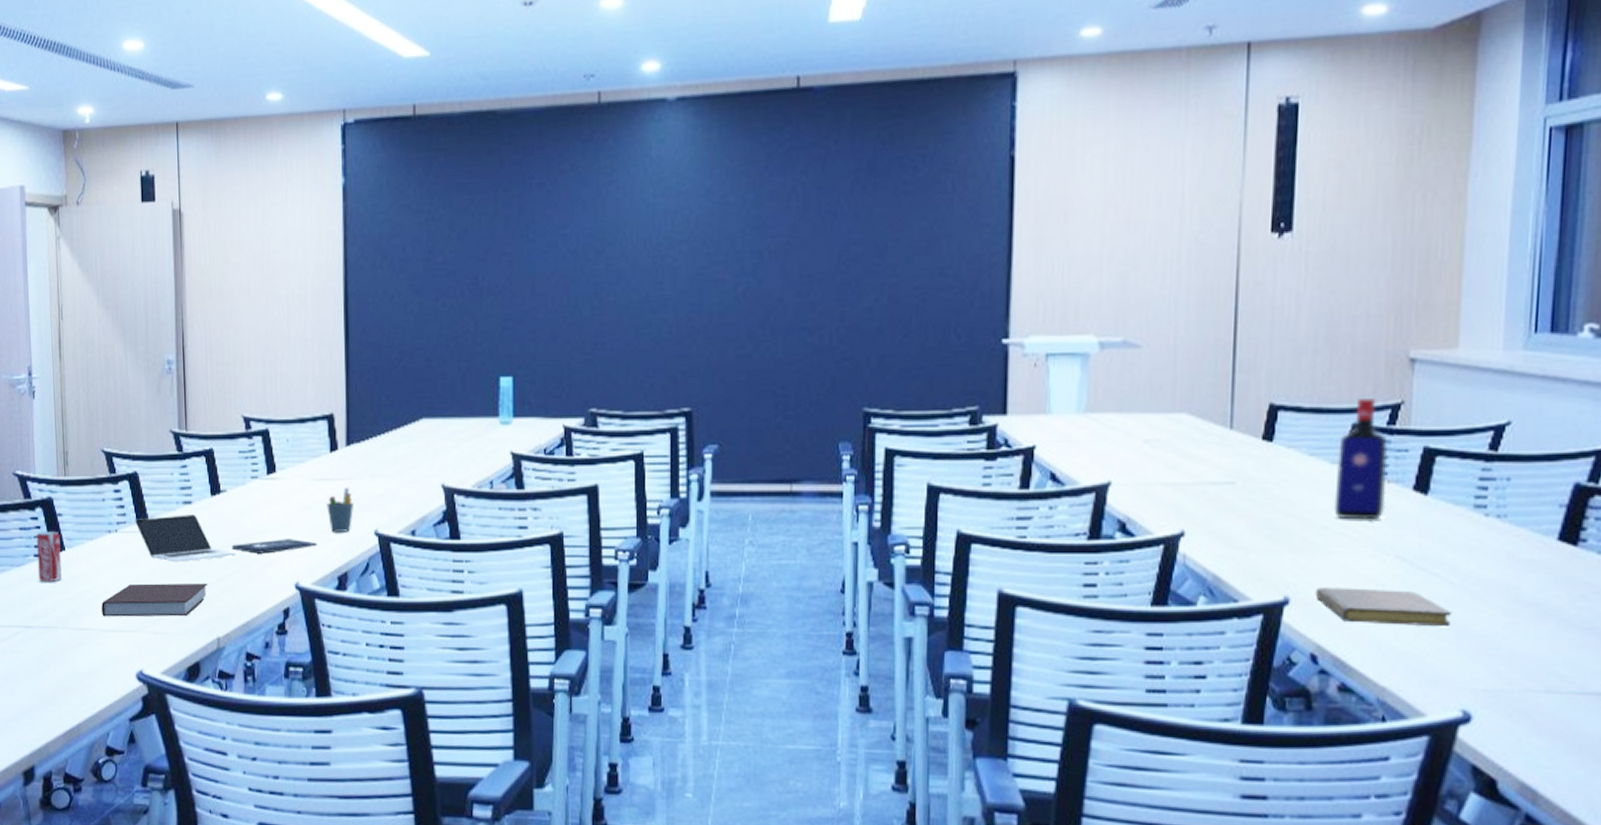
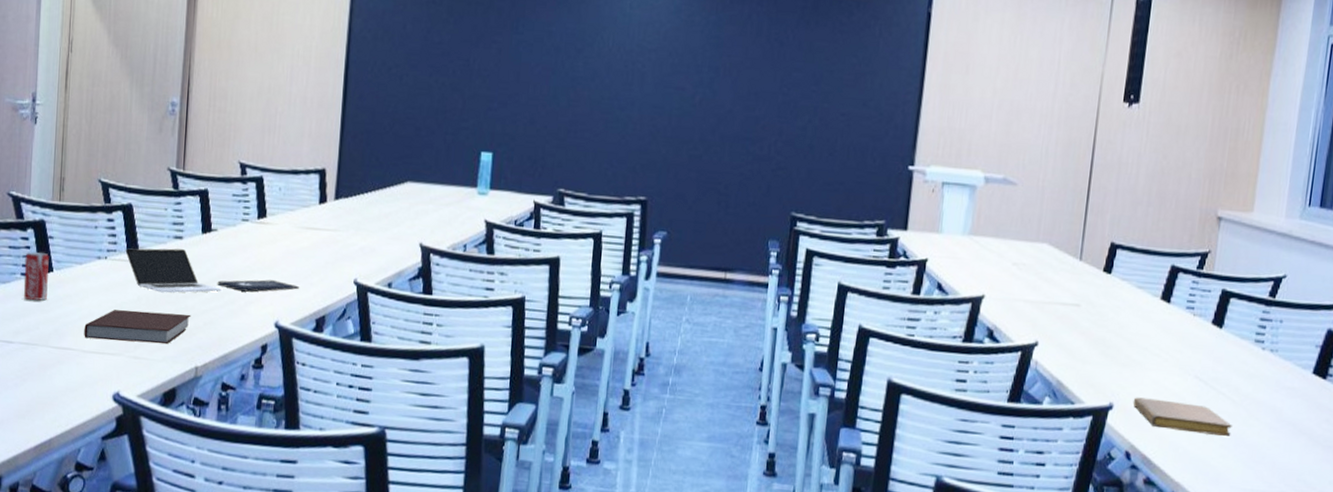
pen holder: present [327,487,353,533] -> none [311,237,337,279]
liquor bottle: present [1334,397,1389,520] -> none [1152,245,1197,345]

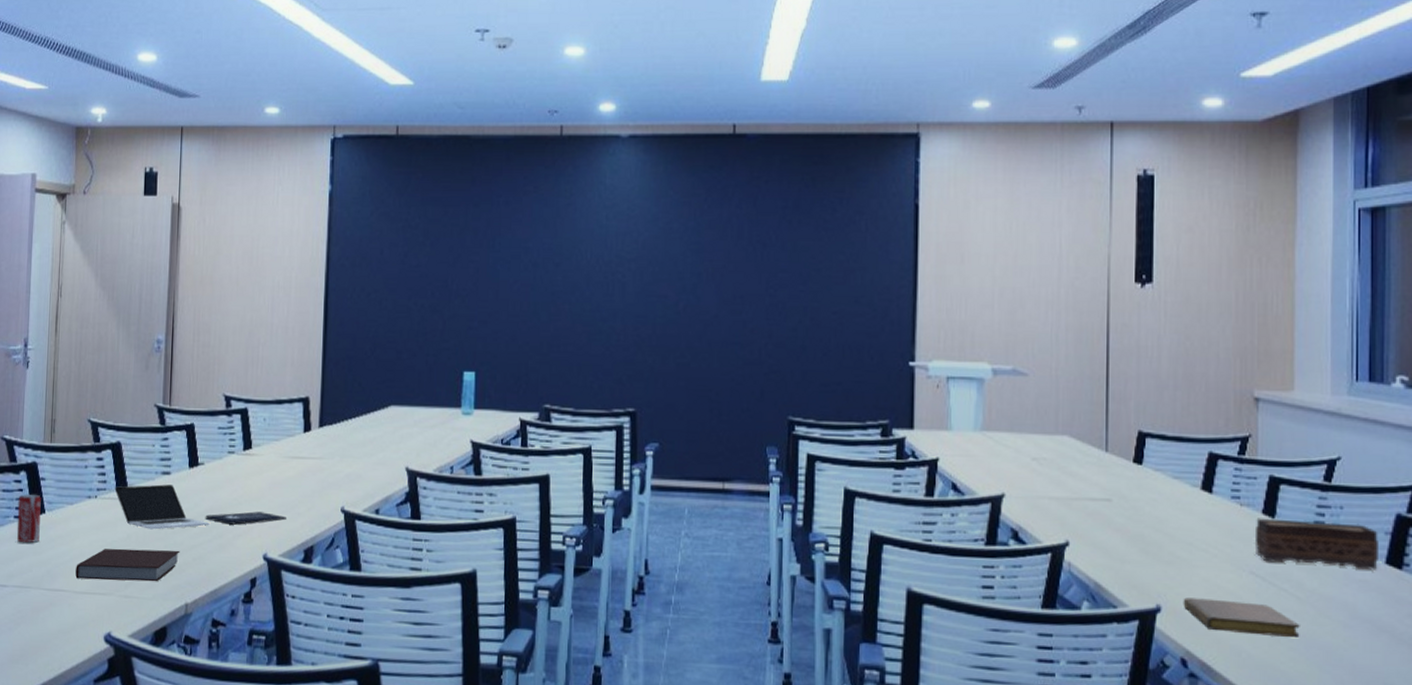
tissue box: none [1201,327,1310,379] -> present [1254,518,1378,570]

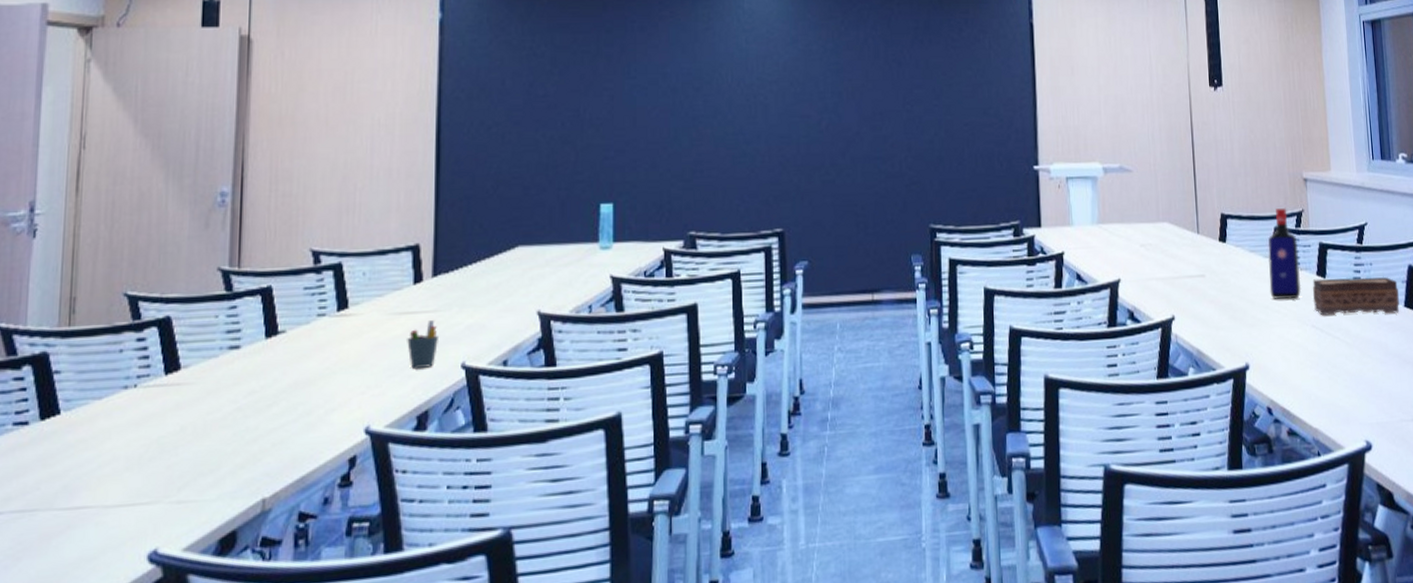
beverage can: present [16,494,41,543] -> none [16,393,54,456]
notebook: present [75,548,181,582] -> none [105,437,255,490]
laptop: present [114,484,286,530] -> none [162,360,394,417]
pen holder: none [297,465,323,509] -> present [407,319,438,370]
notebook: present [1183,597,1300,639] -> none [1265,351,1351,380]
liquor bottle: none [1196,429,1240,539] -> present [1268,207,1302,300]

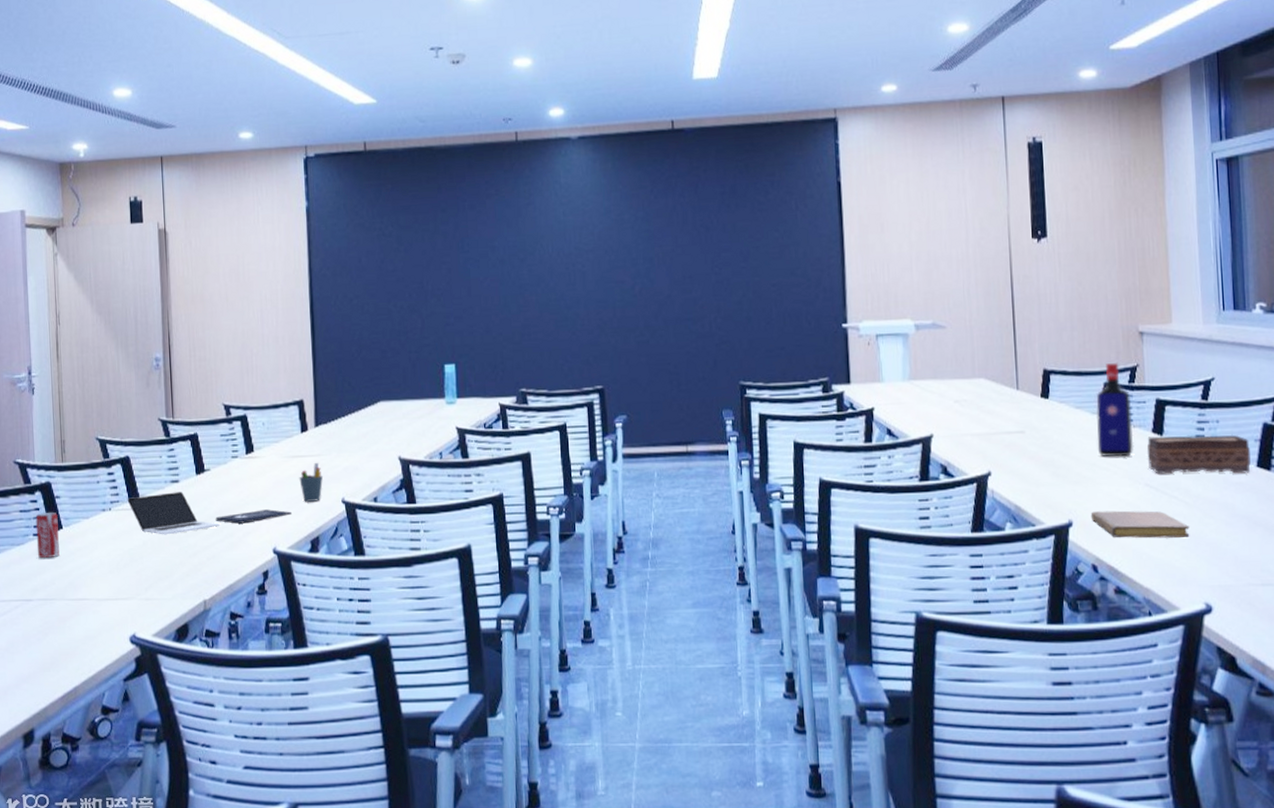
beverage can: none [16,393,54,456] -> present [35,512,60,559]
laptop: none [162,360,394,417] -> present [127,492,292,535]
notebook: none [1265,351,1351,380] -> present [1090,510,1190,539]

